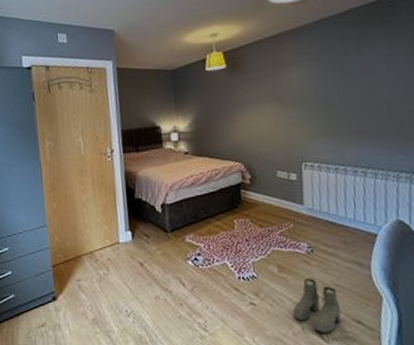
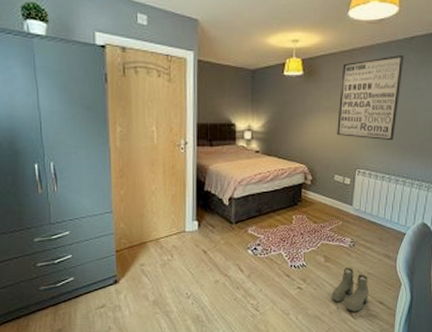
wall art: none [269,32,344,128] -> present [337,55,404,141]

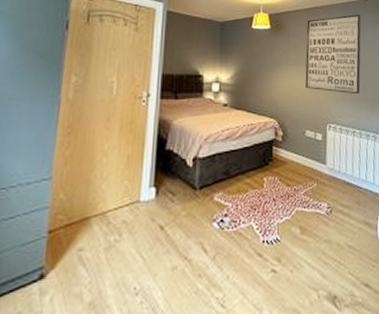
boots: present [331,268,369,312] -> none [310,241,353,300]

